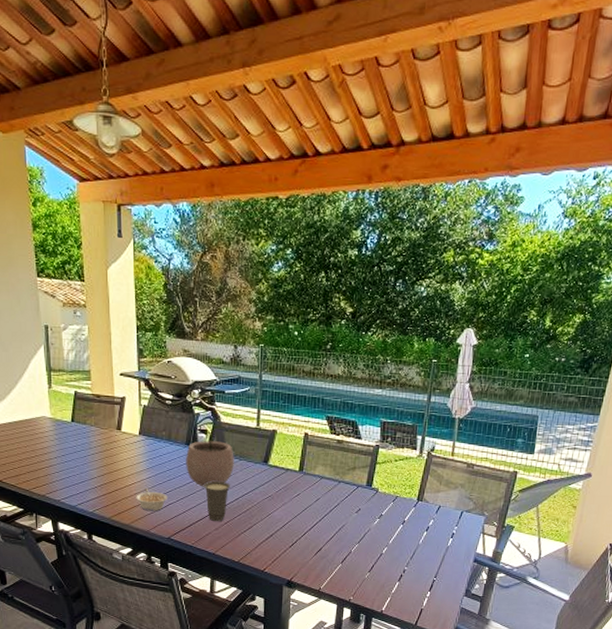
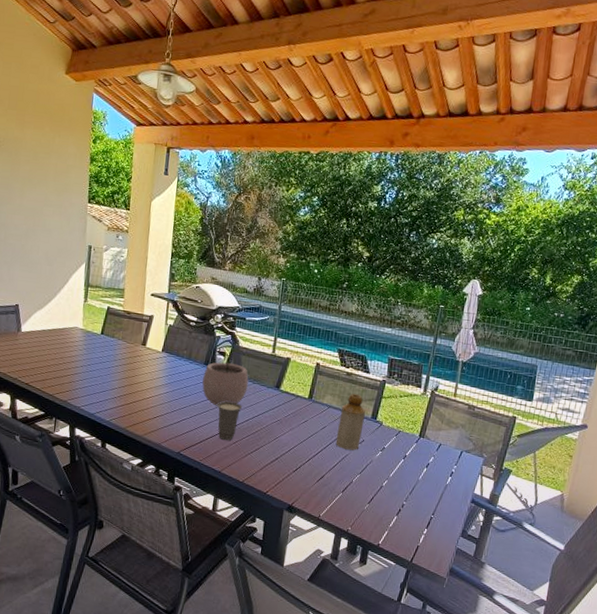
legume: present [136,487,167,512] -> none [151,402,182,426]
bottle: none [331,462,360,520] -> present [335,394,366,451]

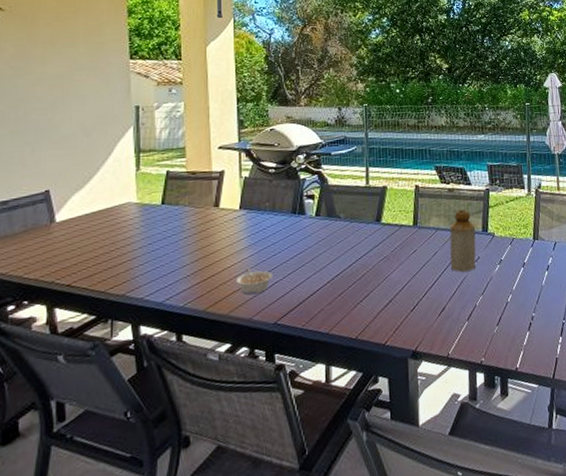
legume: none [151,402,182,426] -> present [236,267,273,295]
plant pot: present [202,351,249,406] -> none [292,191,345,258]
cup: present [217,401,242,441] -> none [314,248,342,296]

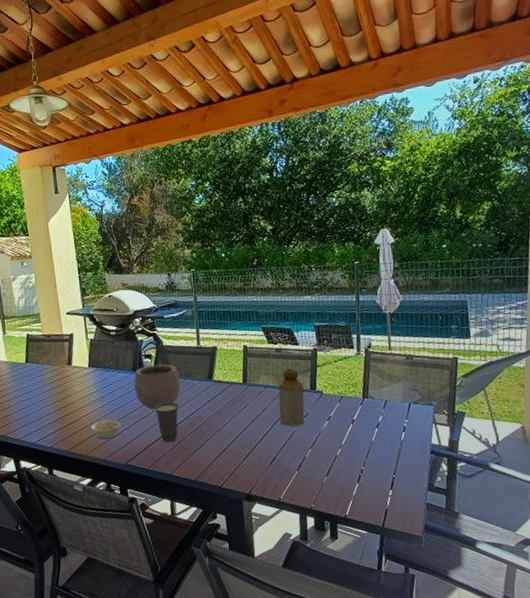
plant pot: none [292,191,345,258] -> present [134,351,181,410]
cup: none [314,248,342,296] -> present [154,402,179,443]

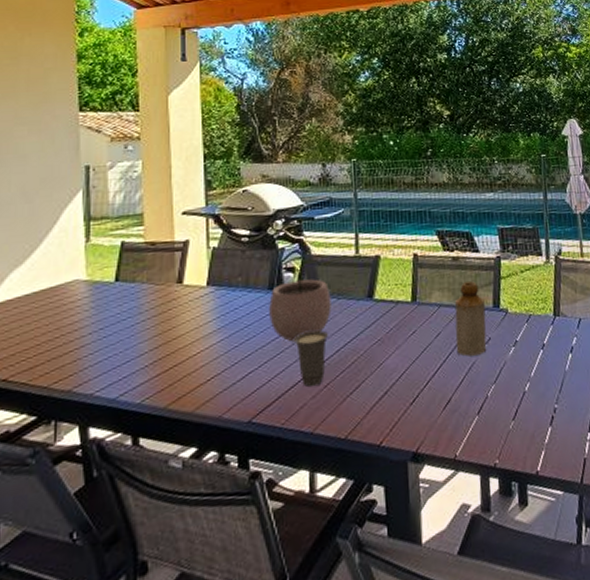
legume: present [91,416,121,440] -> none [202,355,246,389]

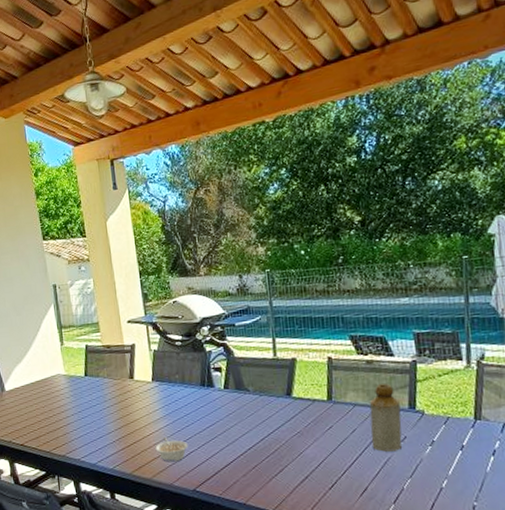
legume: none [202,355,246,389] -> present [155,436,188,462]
plant pot: present [269,263,331,342] -> none [202,364,255,430]
cup: present [294,330,328,388] -> none [225,421,253,468]

